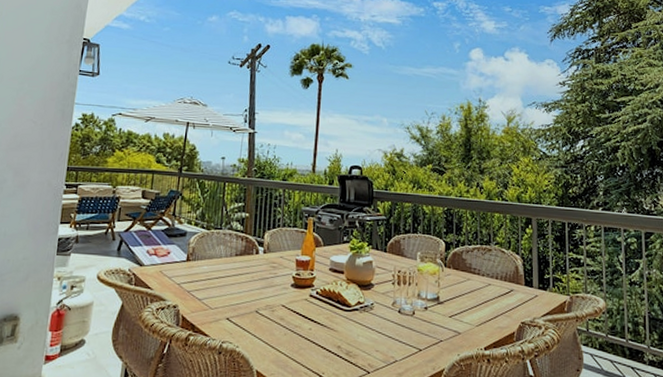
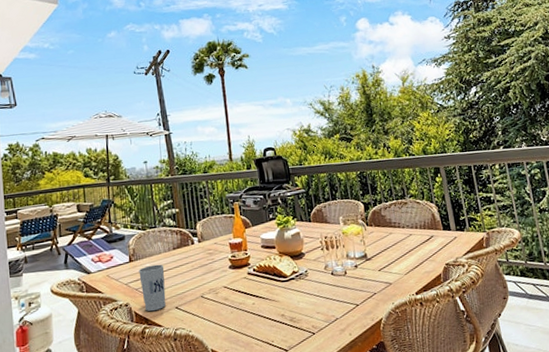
cup: none [193,268,223,319] -> present [139,264,166,312]

